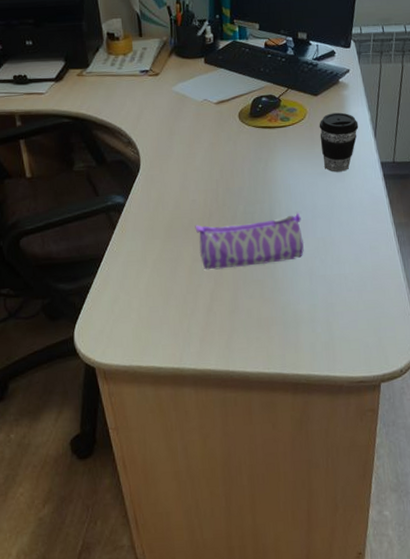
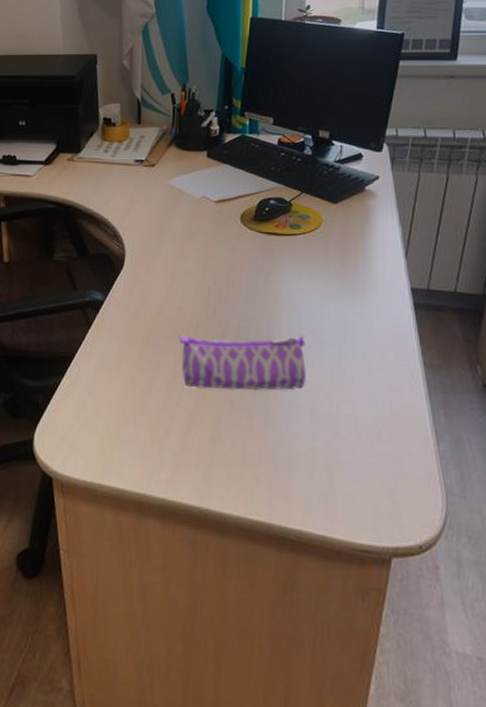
coffee cup: present [319,112,359,172] -> none [336,224,386,294]

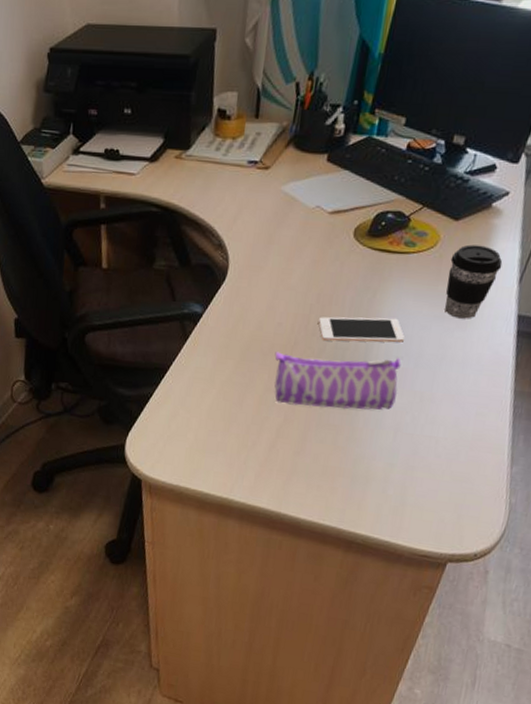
cell phone: none [218,296,305,322] -> present [318,317,405,343]
coffee cup: none [336,224,386,294] -> present [444,244,503,319]

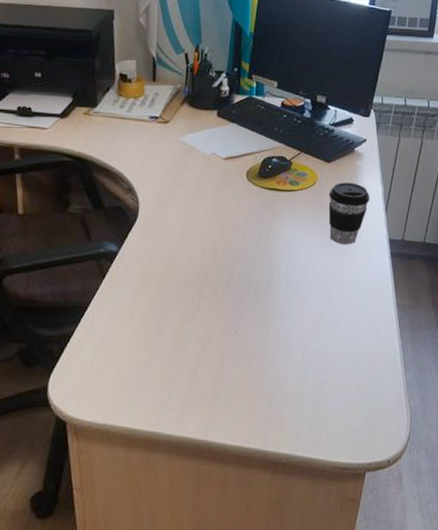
pencil case: present [274,351,402,410] -> none [188,281,300,333]
cell phone: present [318,317,405,343] -> none [225,247,301,271]

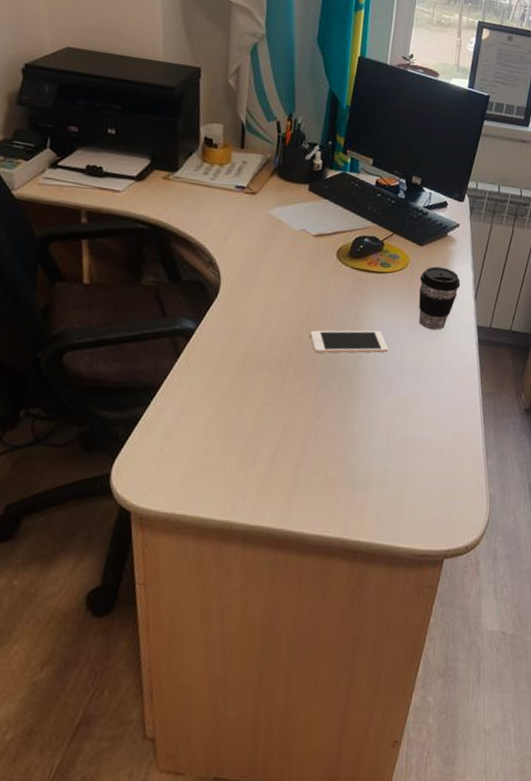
cell phone: none [225,247,301,271] -> present [310,330,389,353]

